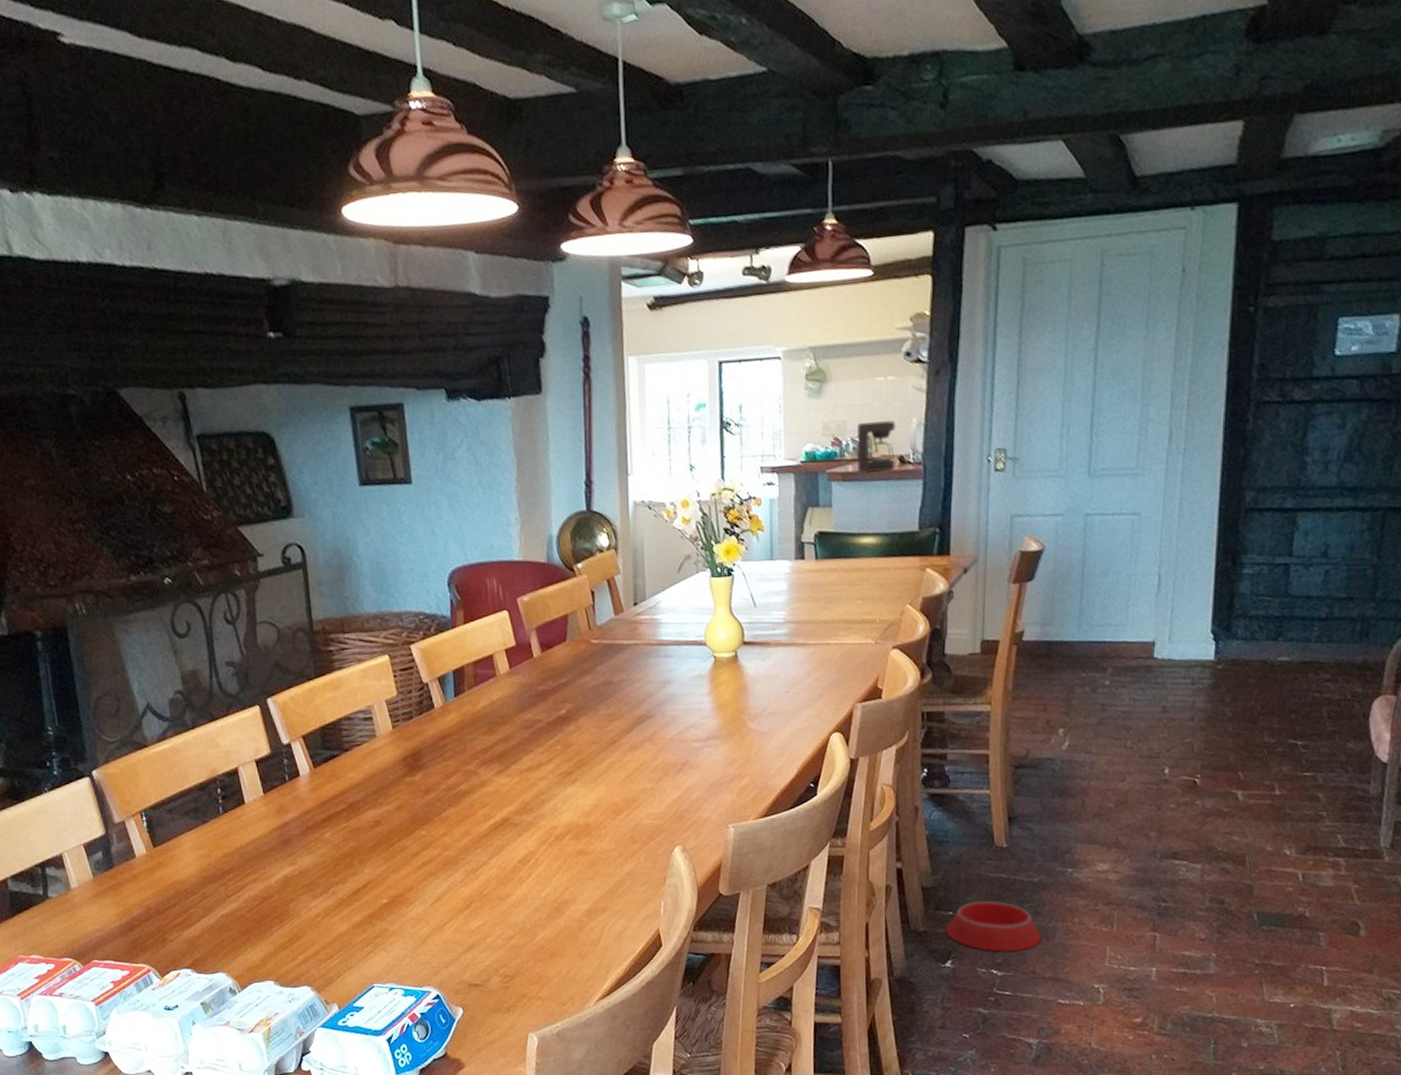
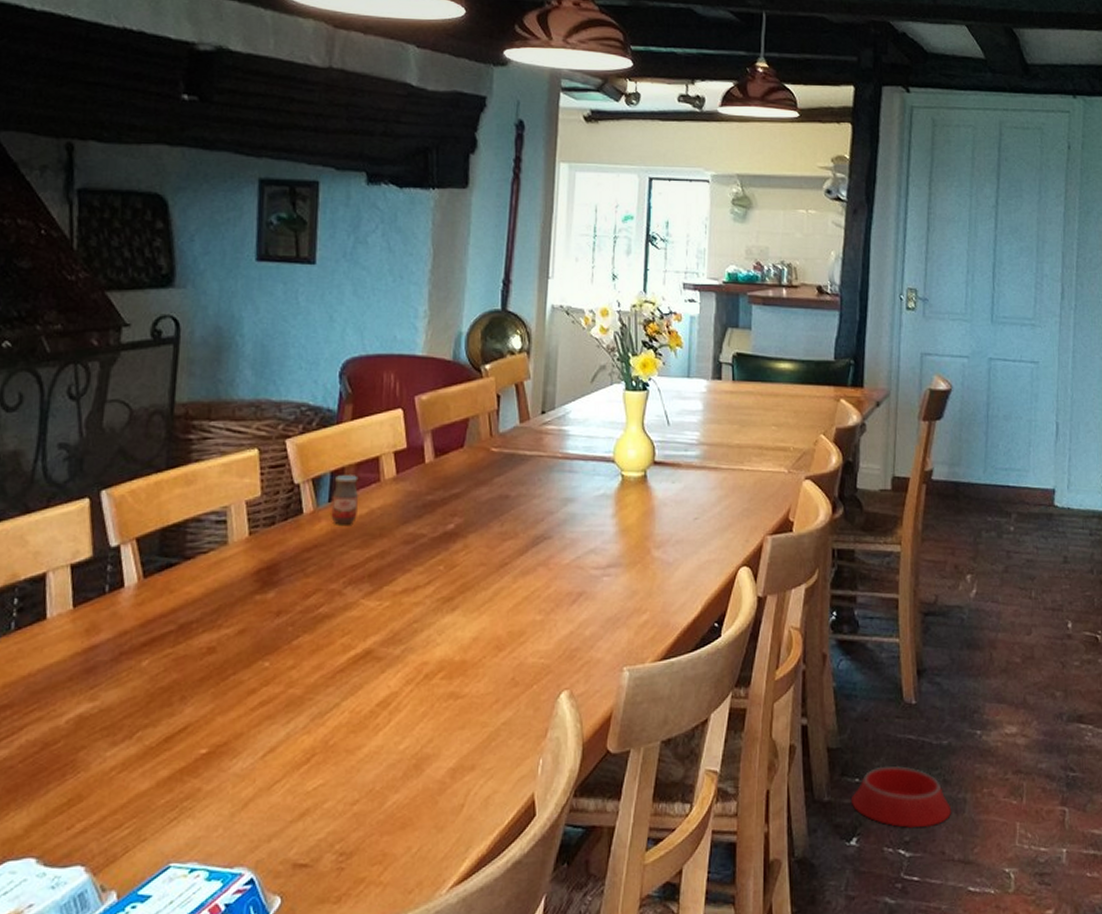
jam: none [456,672,481,716] -> present [331,475,359,525]
coffee maker: present [856,419,897,474] -> none [777,250,816,300]

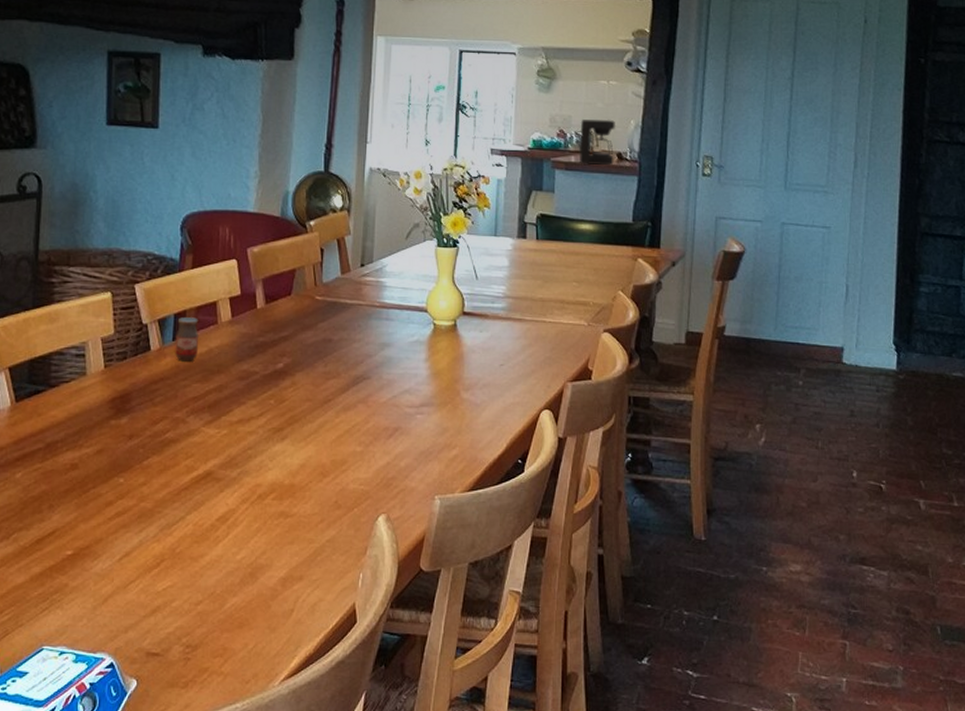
coffee maker: none [777,250,816,300] -> present [579,119,616,166]
pet bowl: present [852,765,952,829] -> none [644,594,738,652]

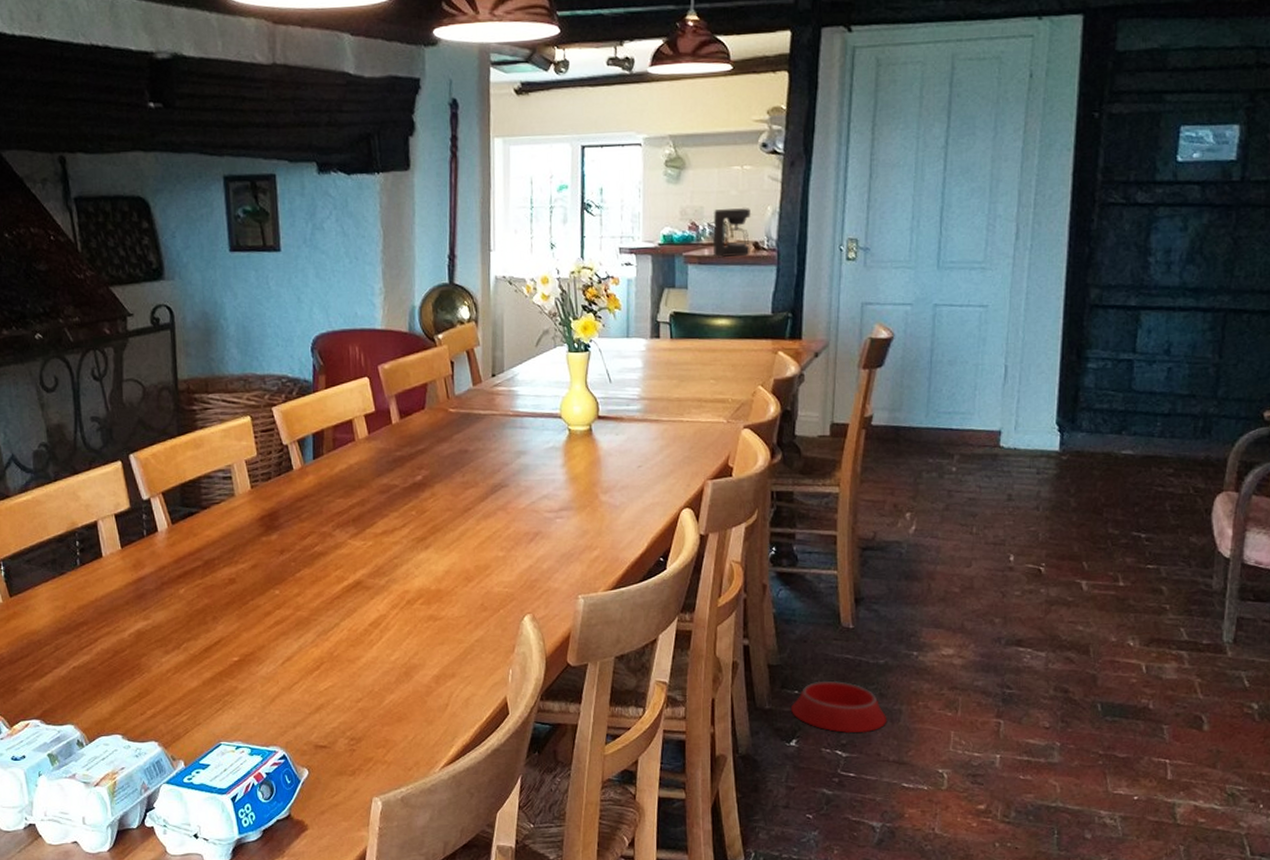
jam: present [175,317,199,361] -> none [315,436,339,479]
pet bowl: none [644,594,738,652] -> present [791,680,888,734]

